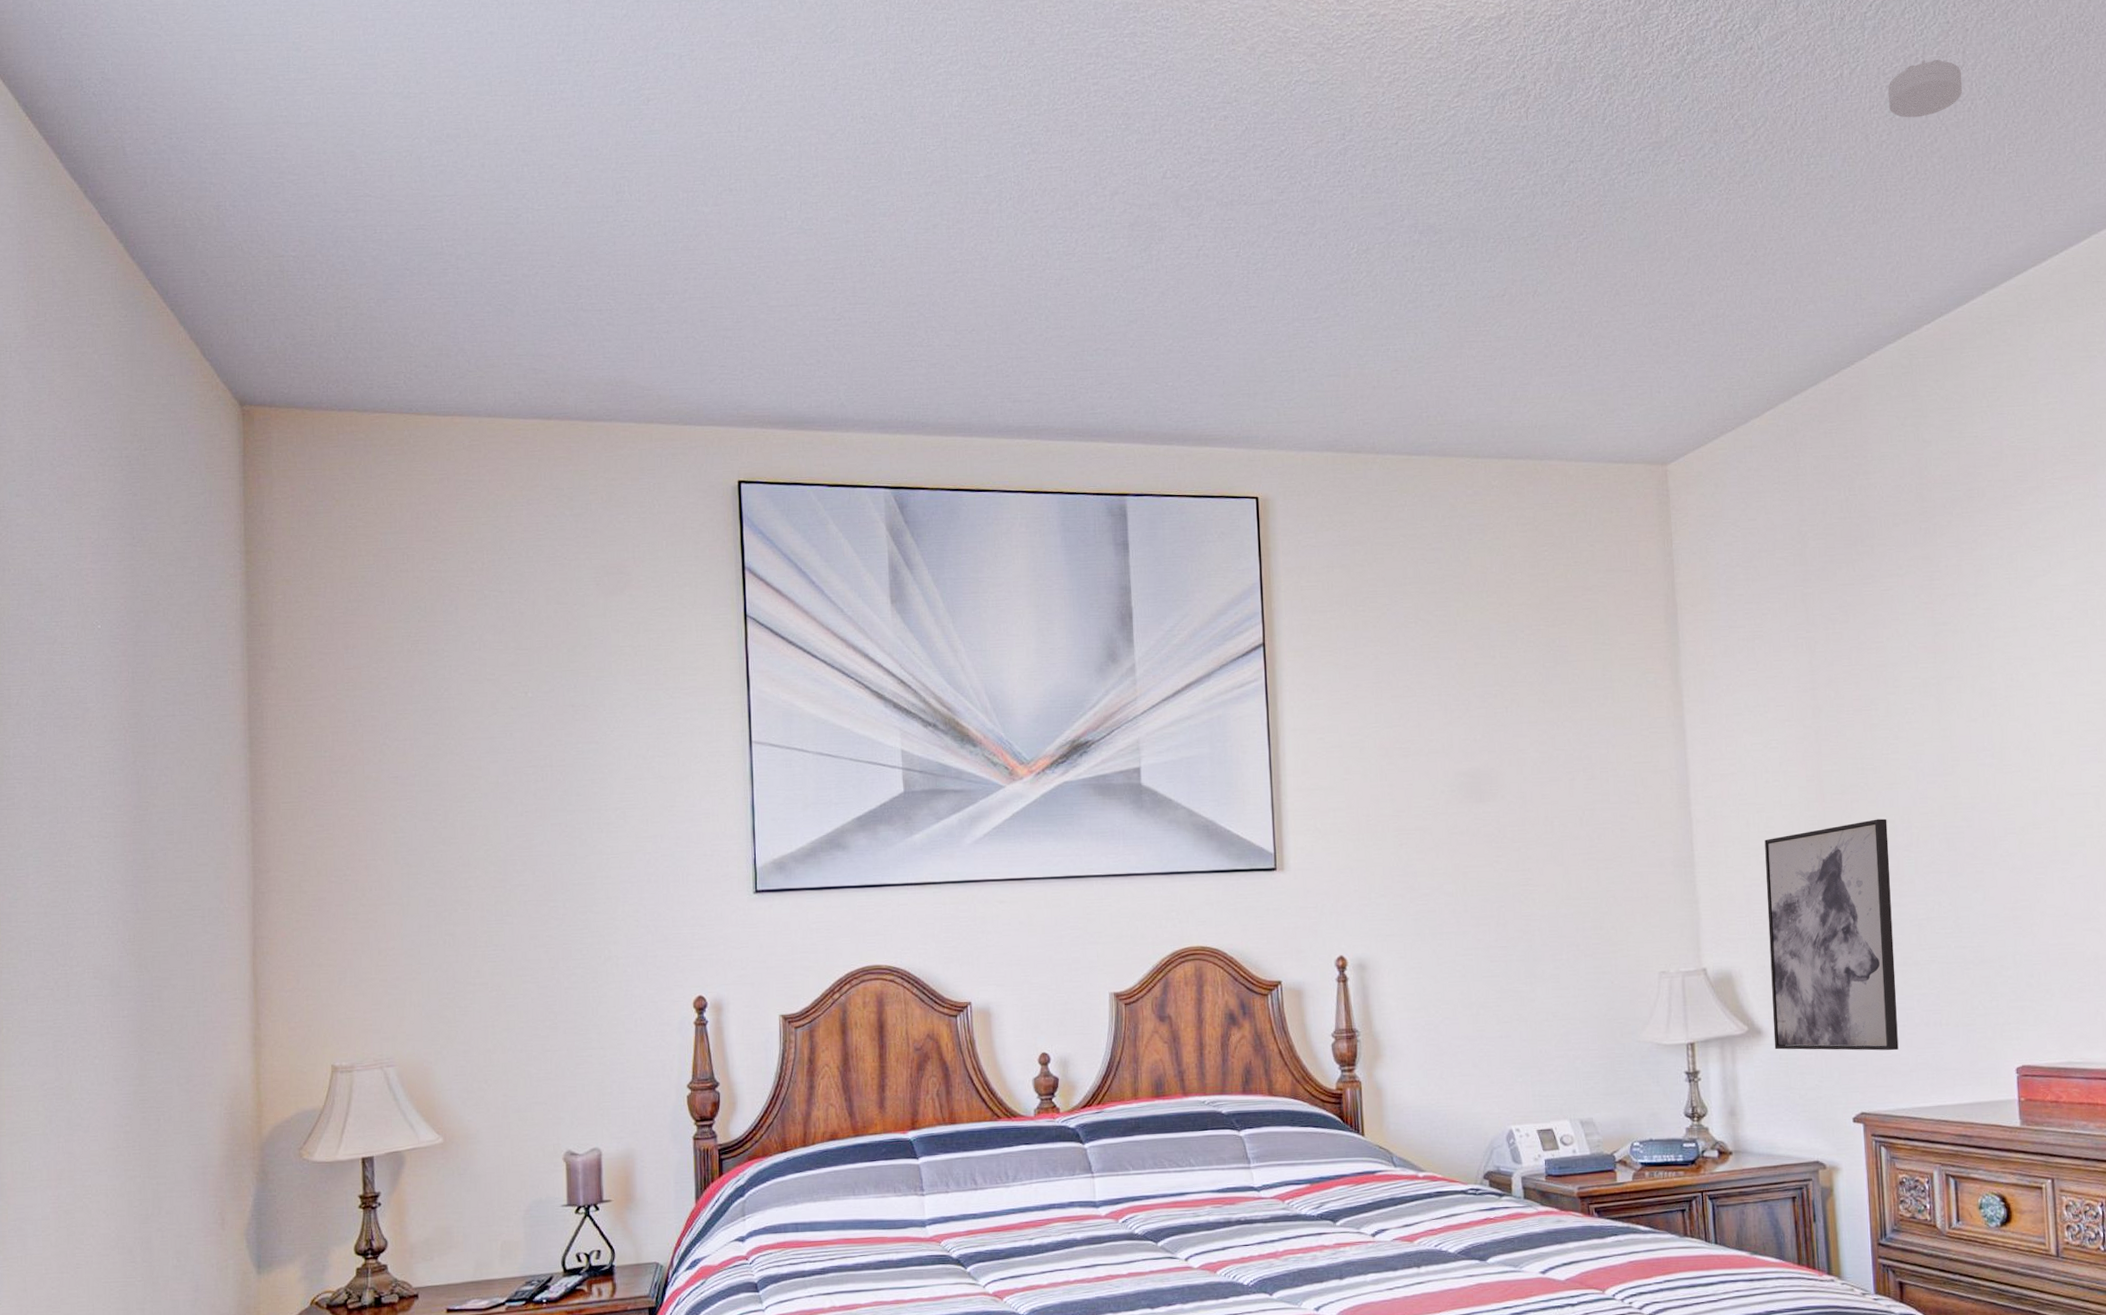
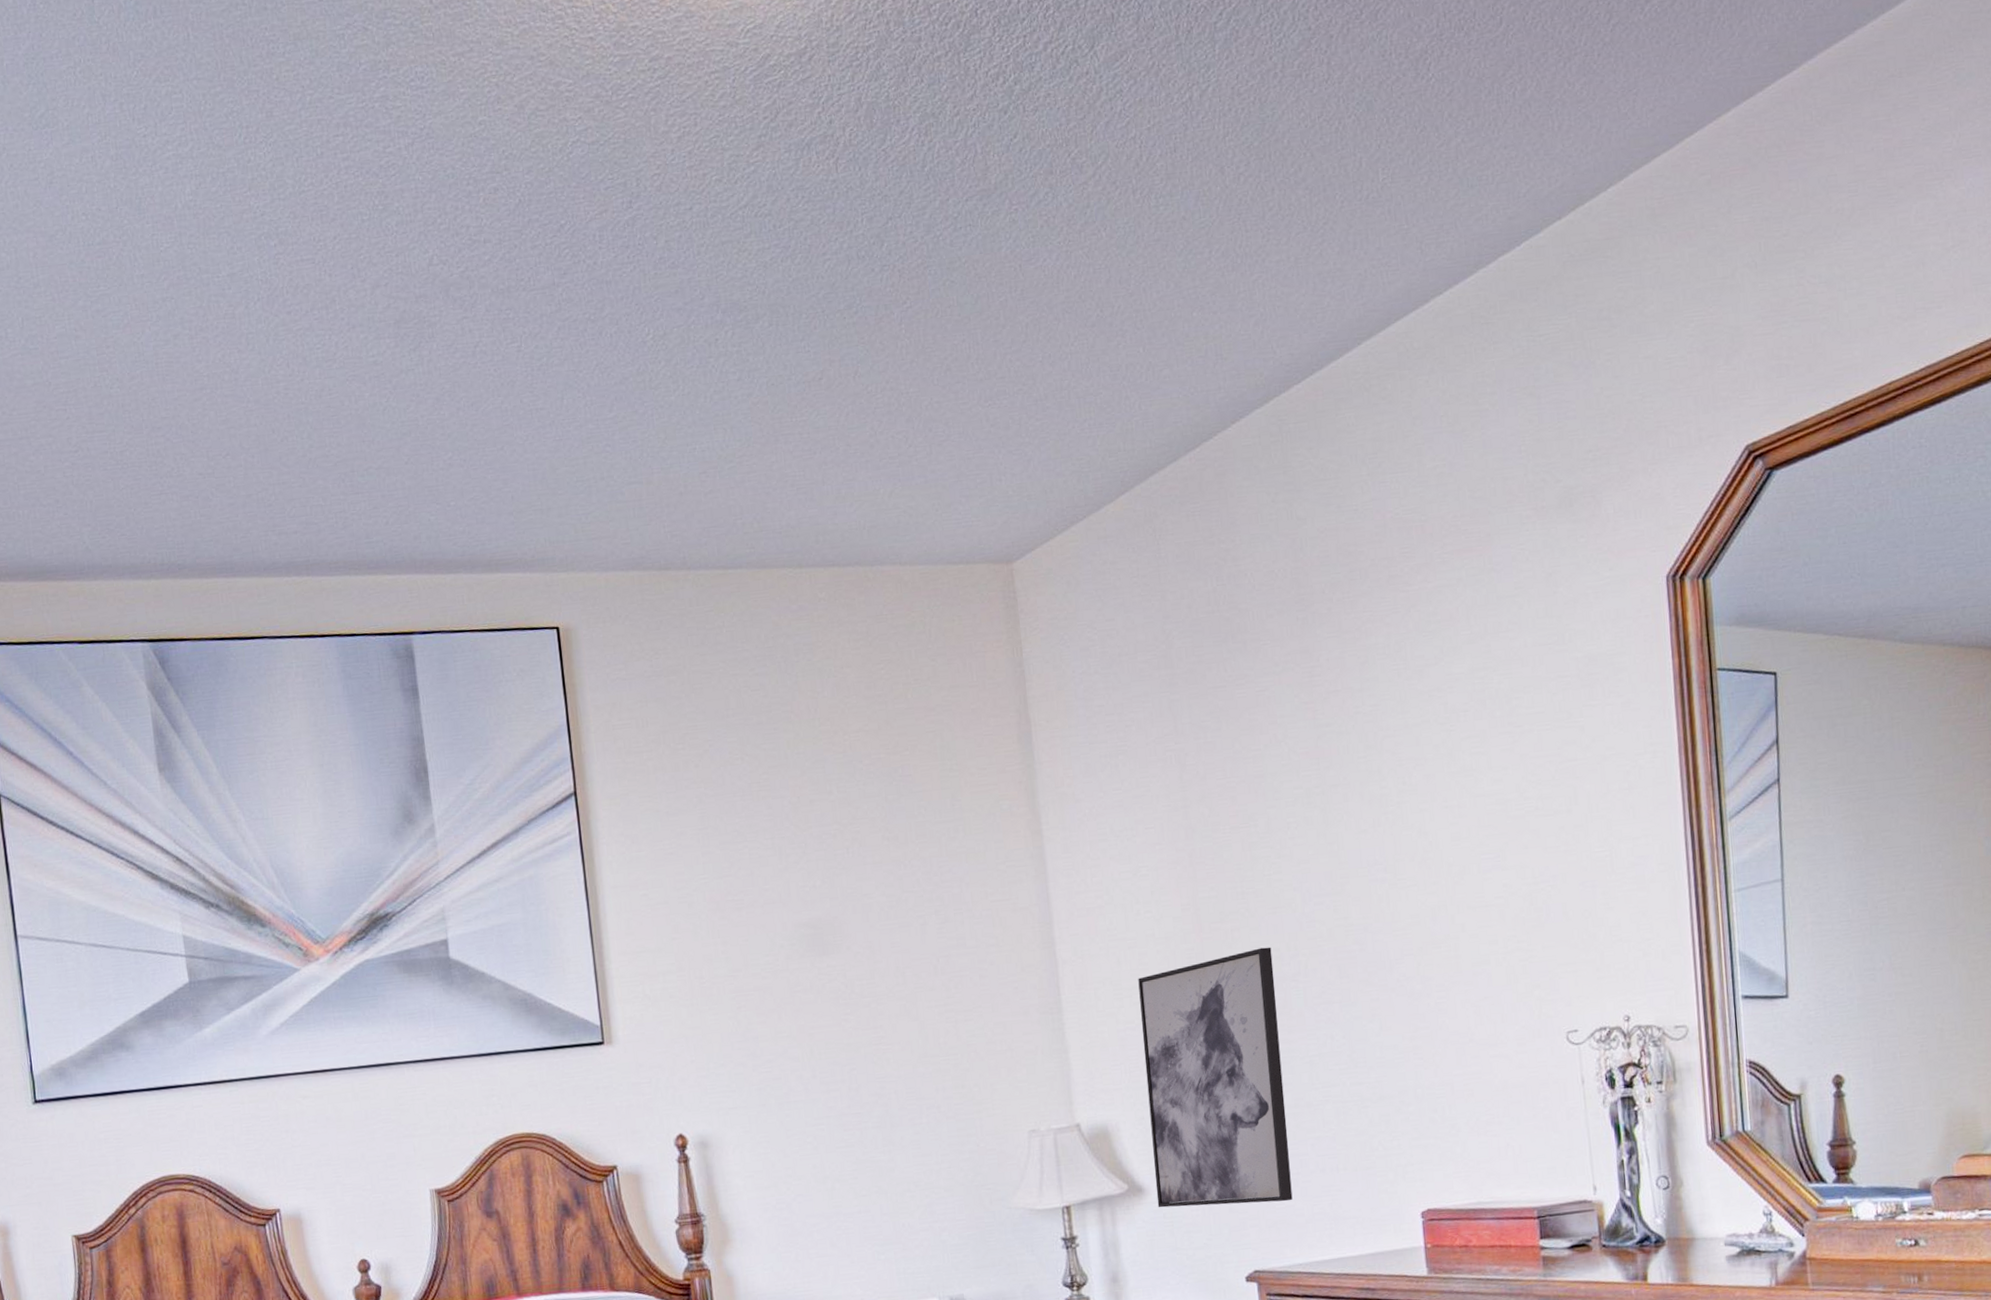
smoke detector: present [1887,59,1963,118] -> none [1243,73,1329,145]

